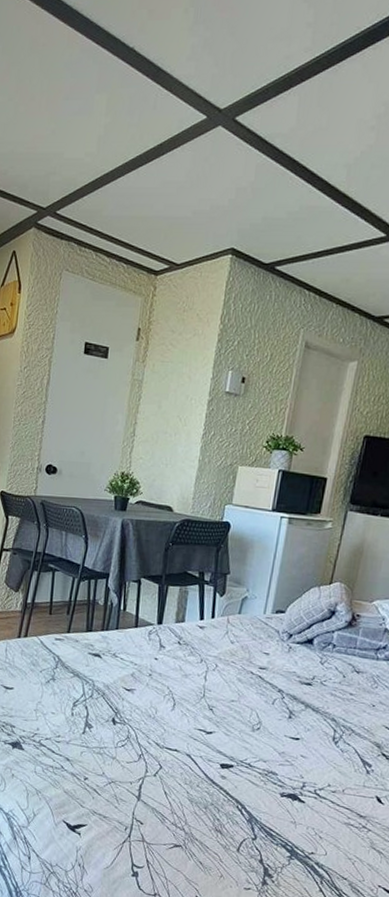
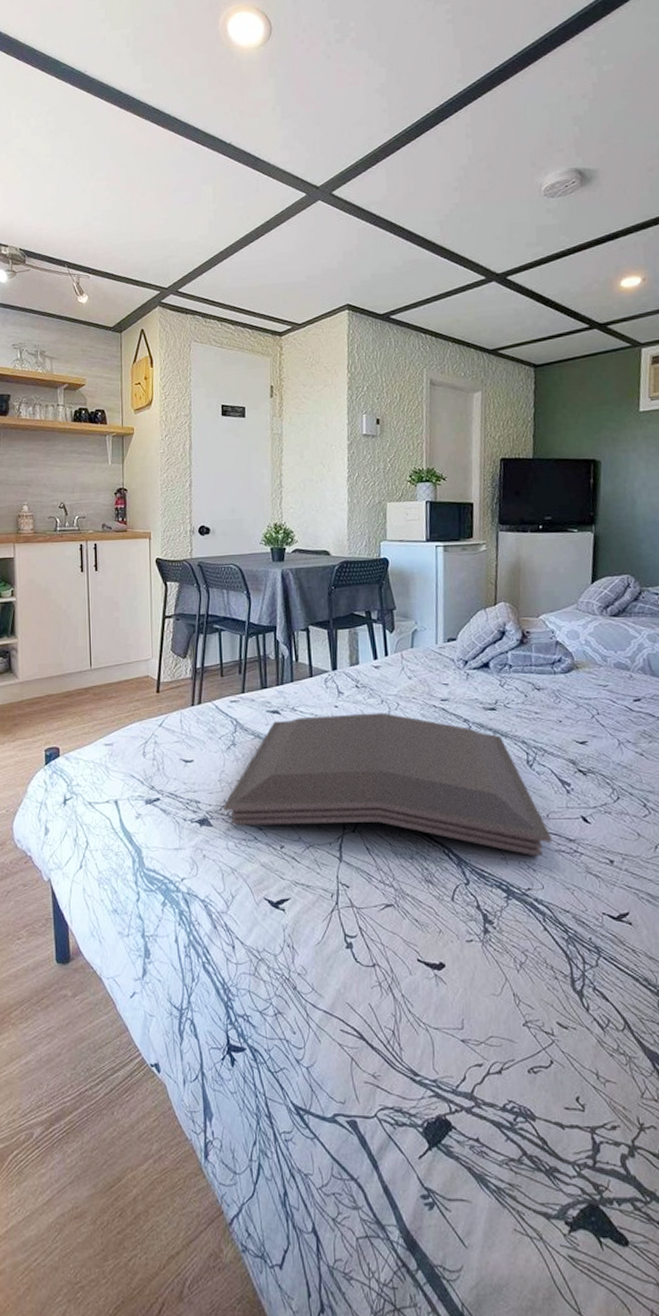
serving tray: none [36,664,343,826] -> present [224,712,552,857]

